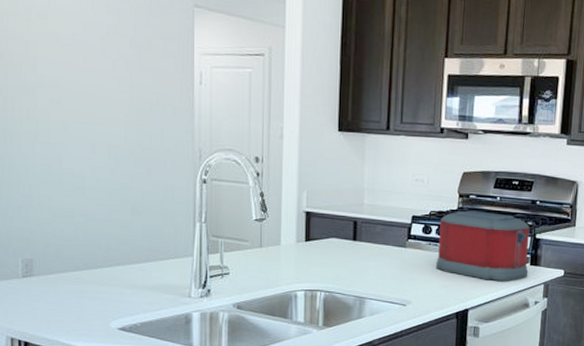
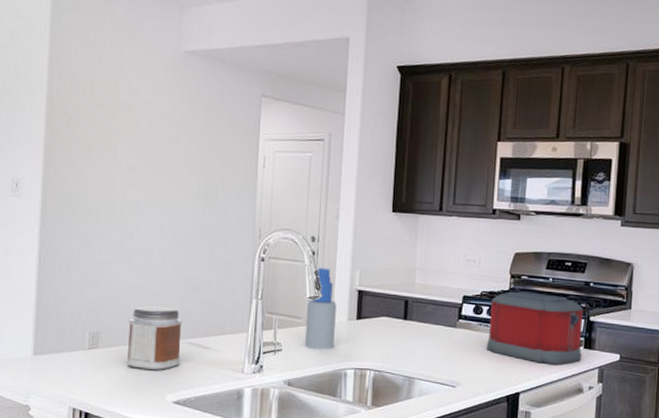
jar: none [64,231,124,297] -> present [126,305,182,370]
spray bottle: none [253,189,284,273] -> present [305,268,337,350]

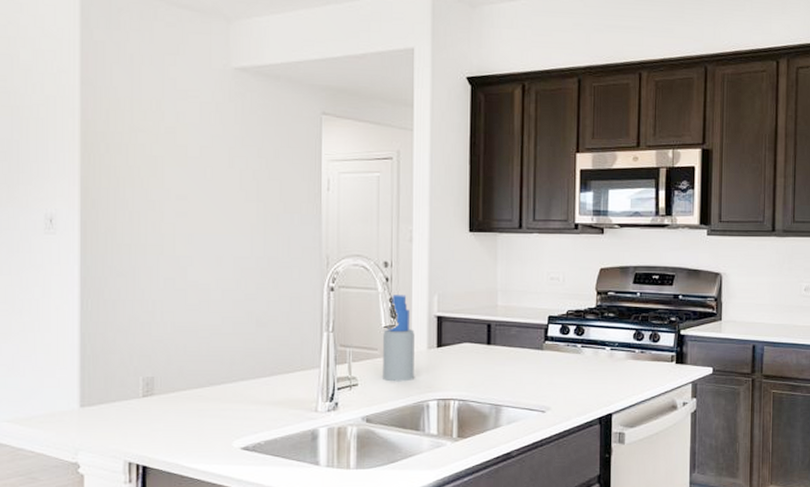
jar: present [126,305,182,370] -> none [186,345,248,415]
toaster: present [486,291,583,365] -> none [575,308,675,382]

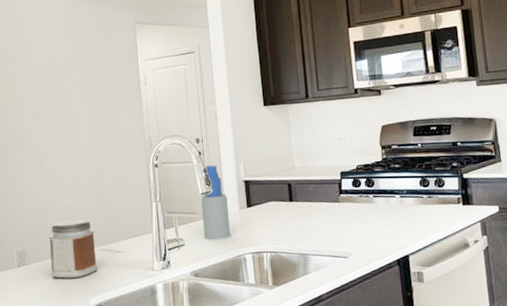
jar: none [186,345,248,415] -> present [48,219,98,279]

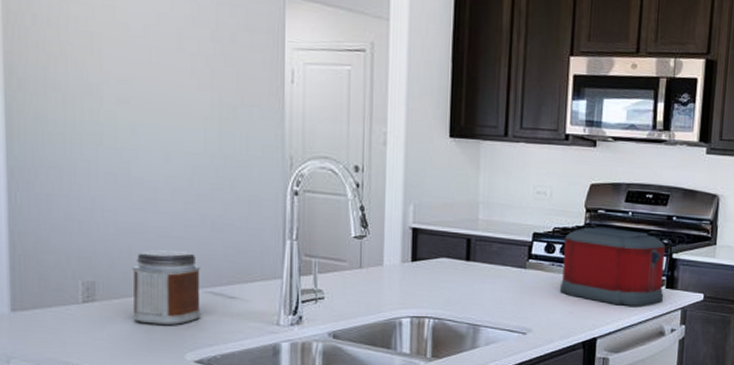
spray bottle: present [201,165,231,241] -> none [352,202,387,297]
toaster: none [367,159,463,225] -> present [559,227,665,306]

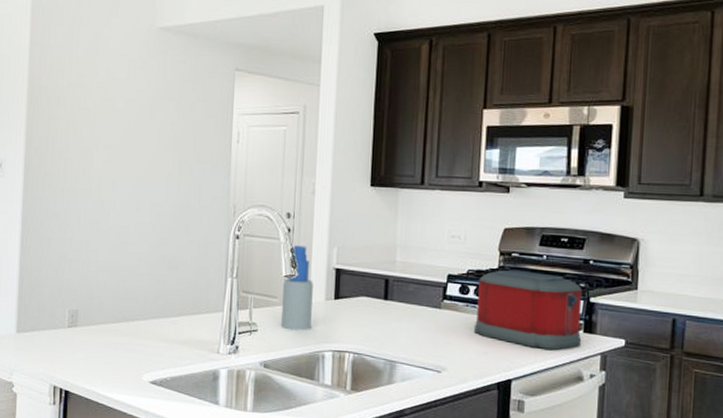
jar: present [132,249,202,325] -> none [104,284,158,349]
spray bottle: none [352,202,387,297] -> present [281,245,313,331]

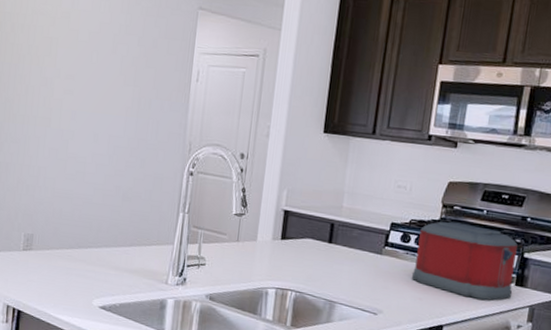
spray bottle: present [281,245,313,331] -> none [228,185,262,268]

